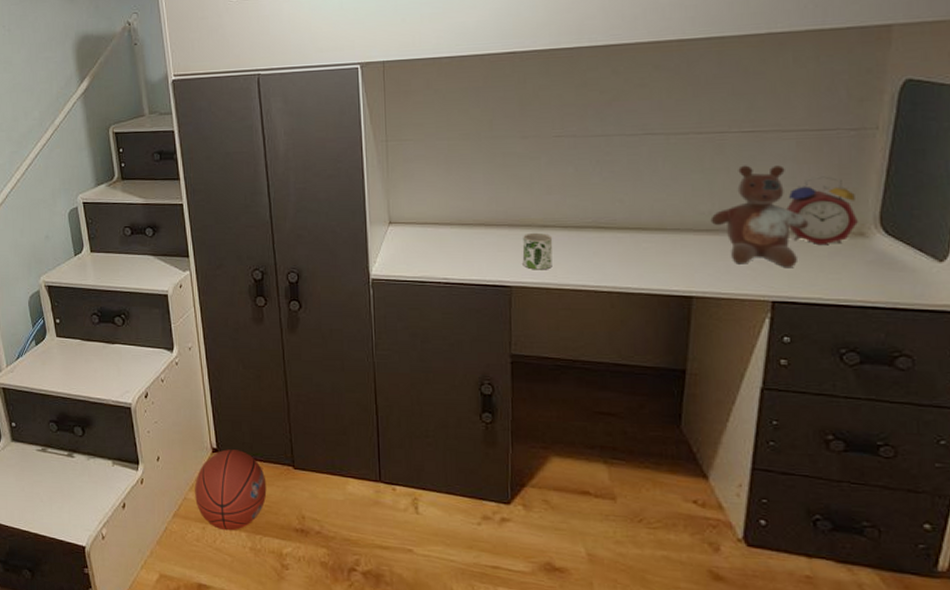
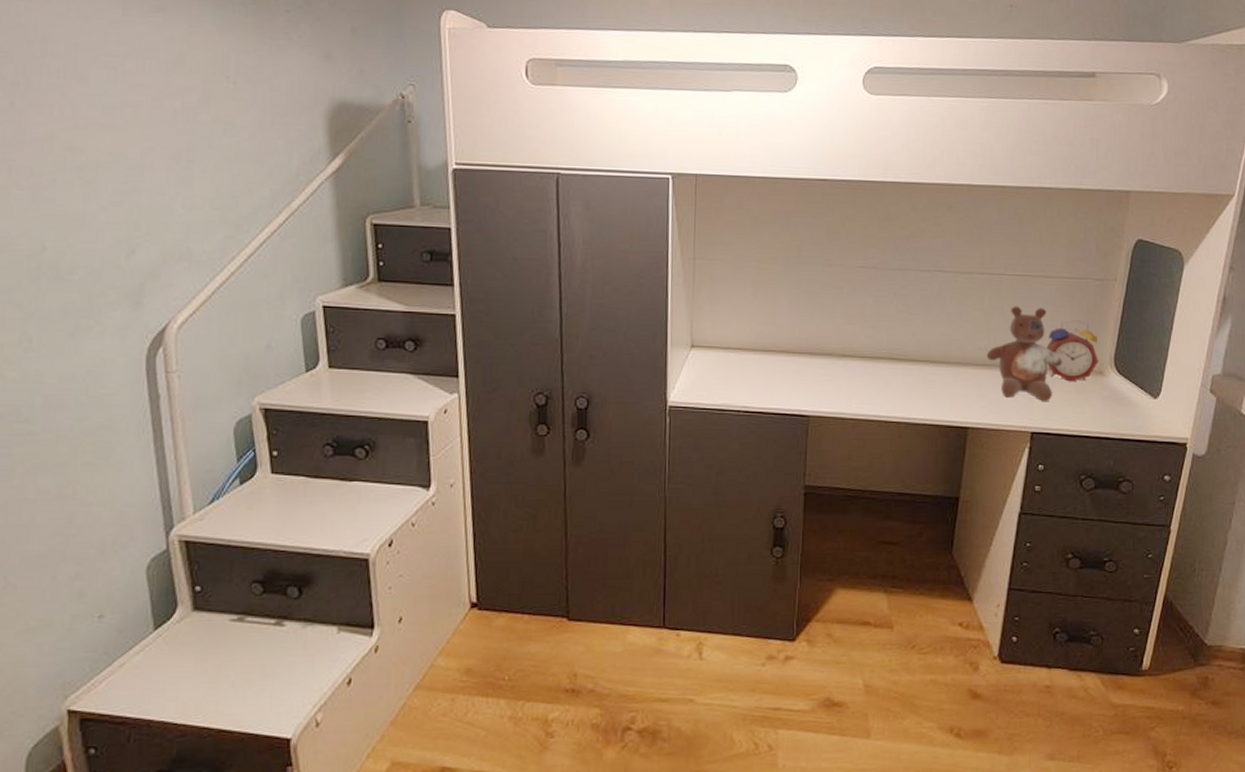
basketball: present [195,449,267,531] -> none [445,603,535,700]
mug: present [522,232,553,270] -> none [821,361,850,400]

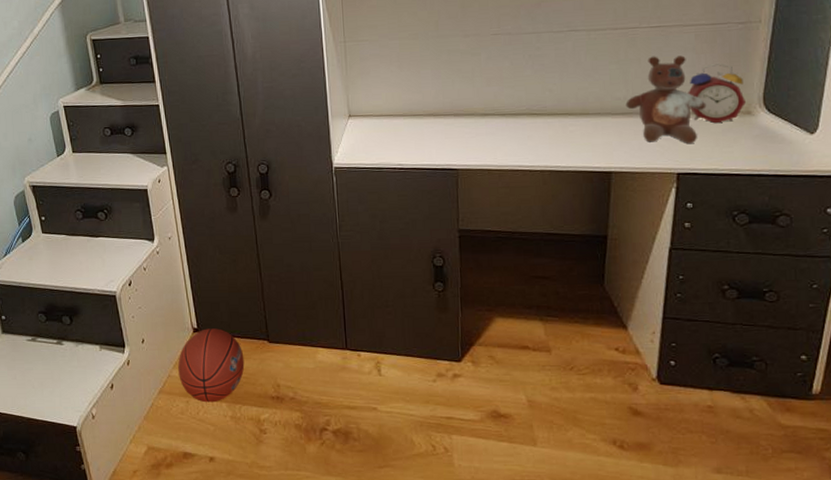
basketball: none [445,603,535,700] -> present [178,328,245,403]

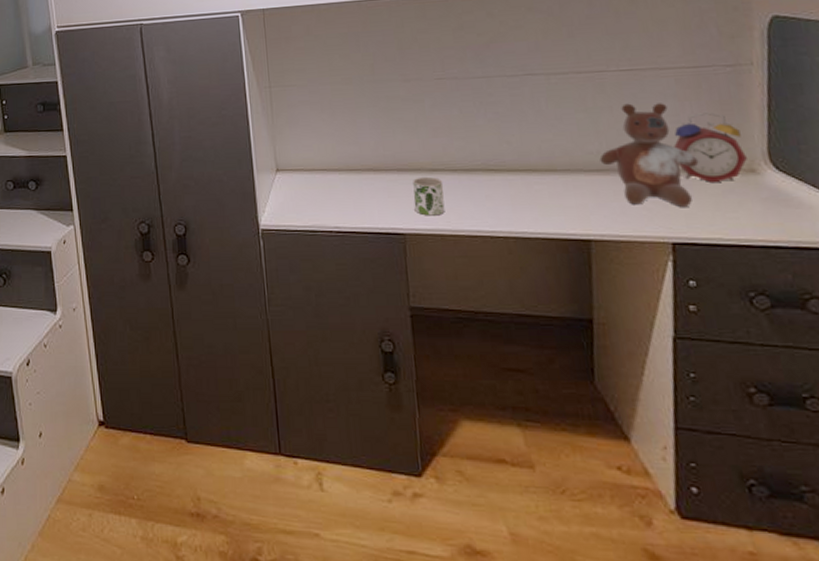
basketball: present [178,328,245,403] -> none [80,422,158,518]
mug: none [466,120,493,154] -> present [413,176,445,216]

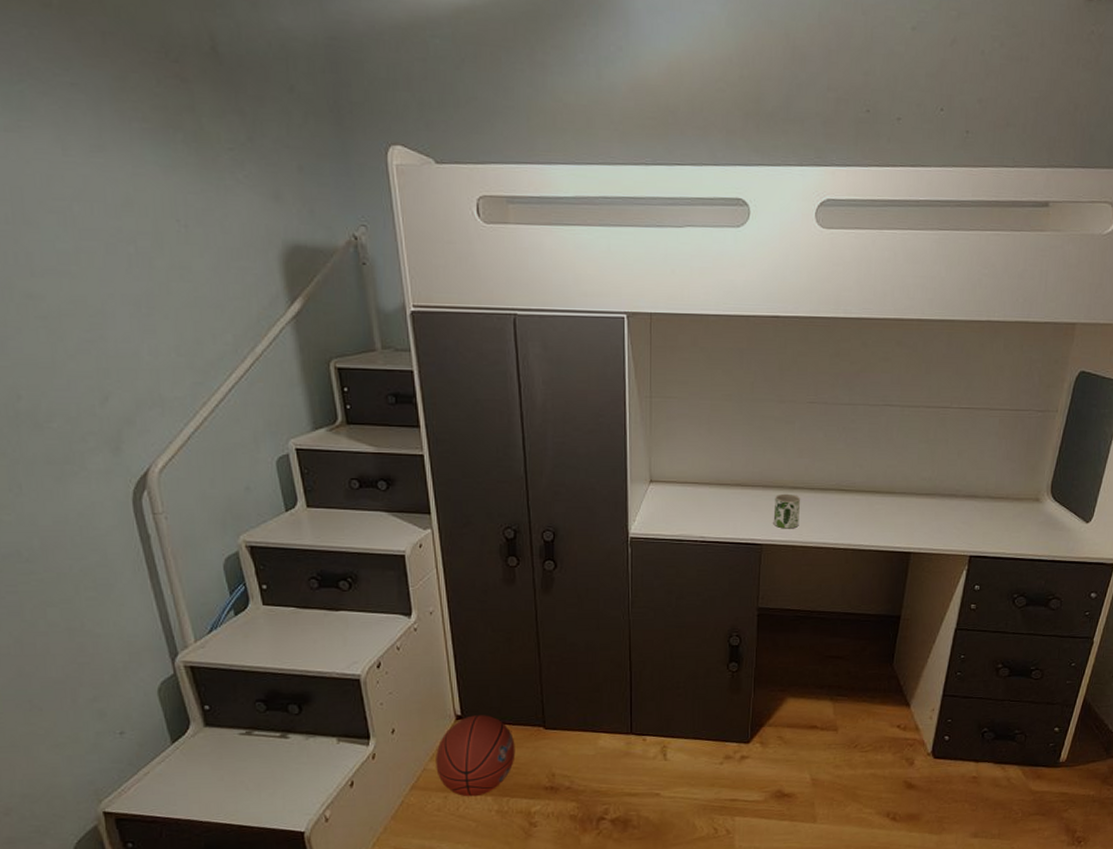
basketball: none [80,422,158,518] -> present [436,715,516,797]
stuffed bear: present [599,103,699,207] -> none [930,438,1002,527]
alarm clock: present [674,111,747,184] -> none [987,449,1036,509]

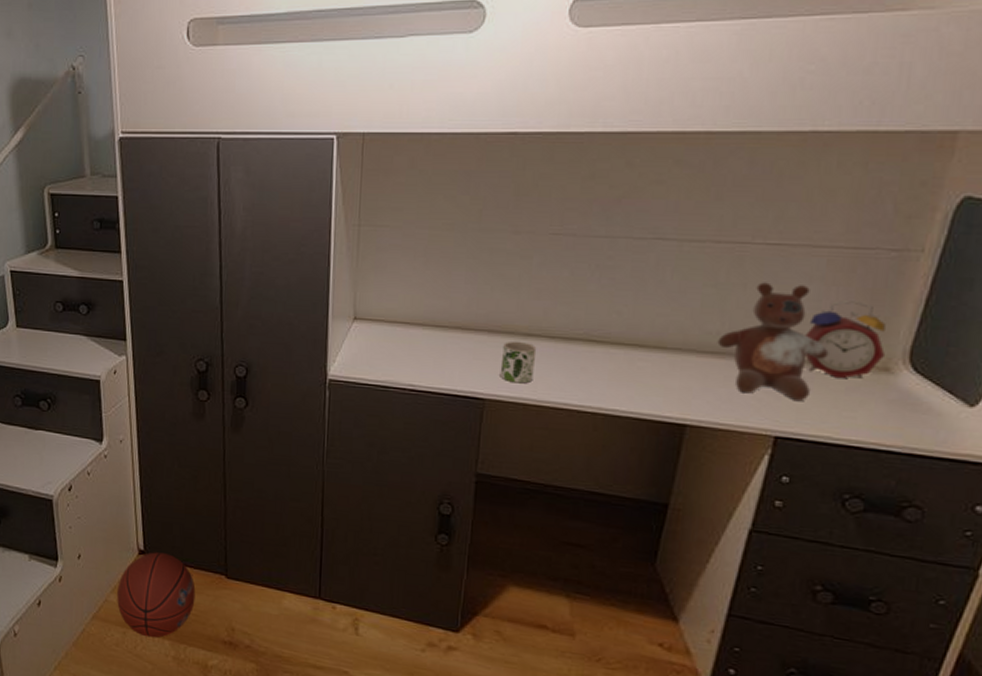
stuffed bear: none [930,438,1002,527] -> present [717,282,829,400]
alarm clock: none [987,449,1036,509] -> present [805,299,886,379]

